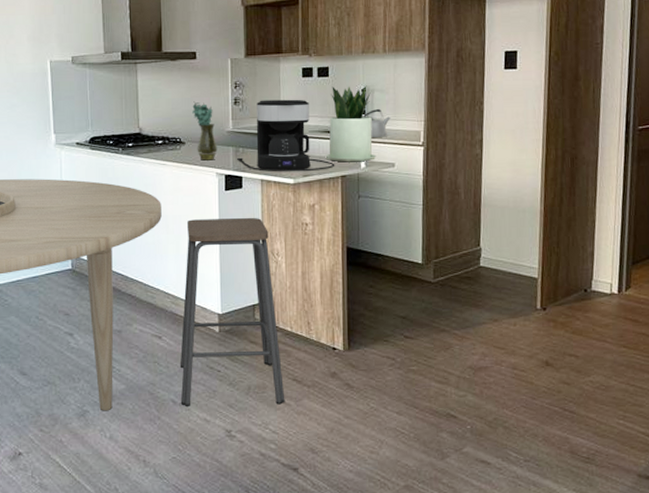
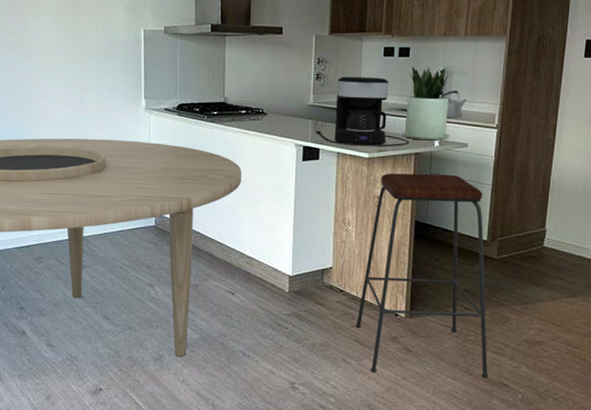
bar stool: present [180,217,285,407] -> none [249,186,347,363]
vase: present [192,101,218,161] -> none [276,75,298,132]
bar stool: none [292,196,435,413] -> present [355,173,488,378]

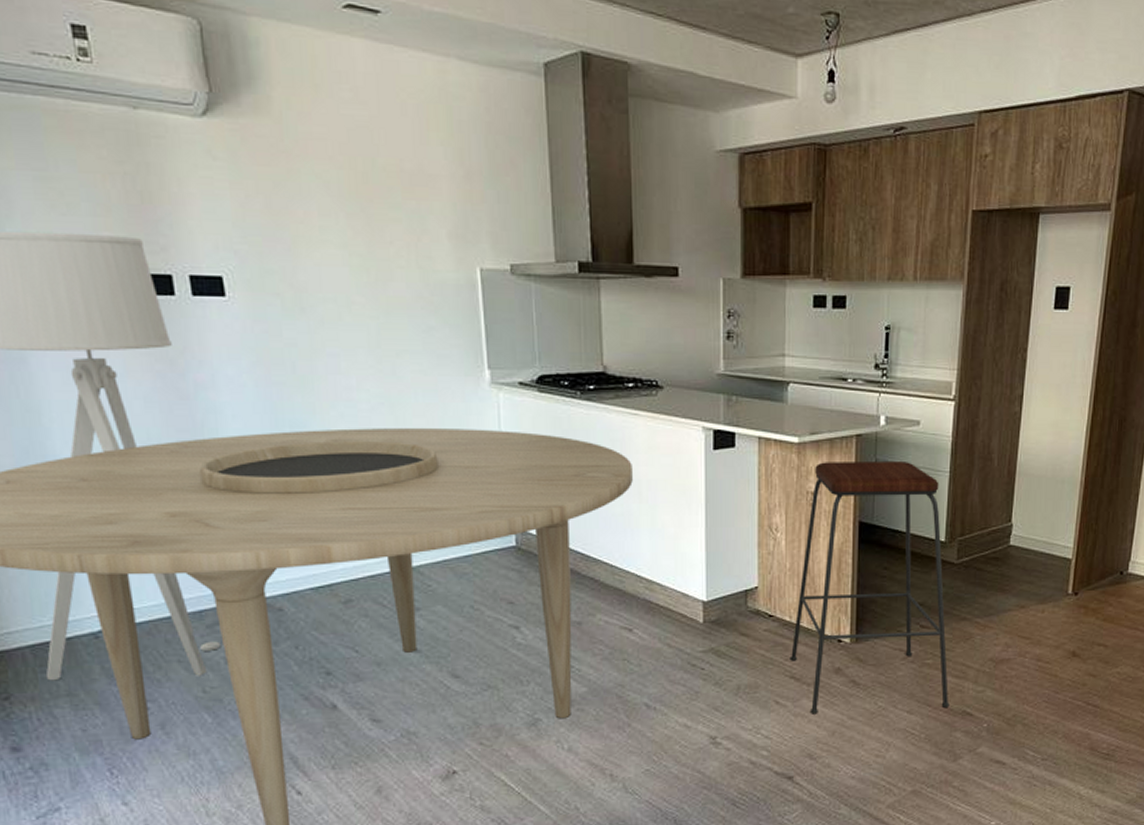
coffee maker: present [315,76,410,147] -> none [728,335,849,428]
planter: present [401,66,451,141] -> none [838,321,899,418]
kettle: present [440,91,468,118] -> none [885,353,919,388]

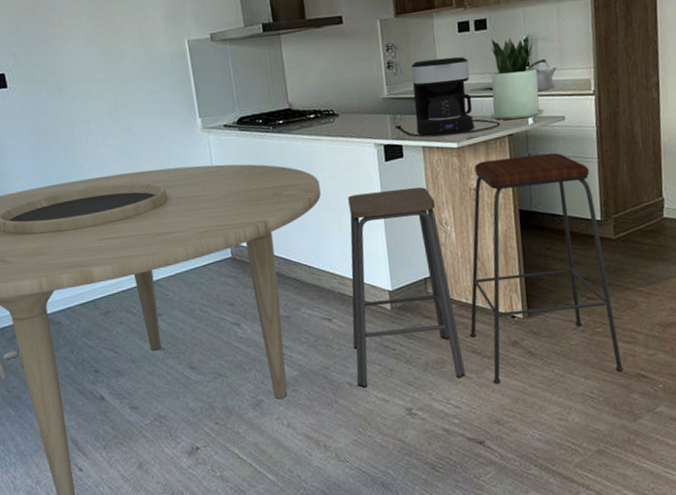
bar stool: none [655,483,781,712] -> present [348,187,466,389]
coffee maker: none [728,335,849,428] -> present [394,56,501,138]
planter: none [838,321,899,418] -> present [489,35,545,120]
kettle: none [885,353,919,388] -> present [527,59,558,91]

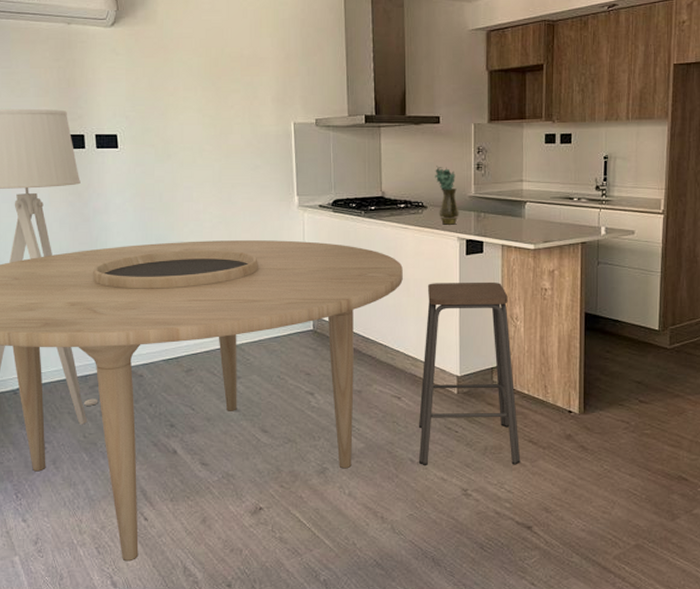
vase: none [343,69,374,132] -> present [435,166,459,225]
coffee maker: present [394,56,501,138] -> none [477,165,576,238]
bar stool: present [469,152,624,384] -> none [528,263,667,474]
planter: present [489,35,545,120] -> none [566,153,617,229]
kettle: present [527,59,558,91] -> none [605,177,633,205]

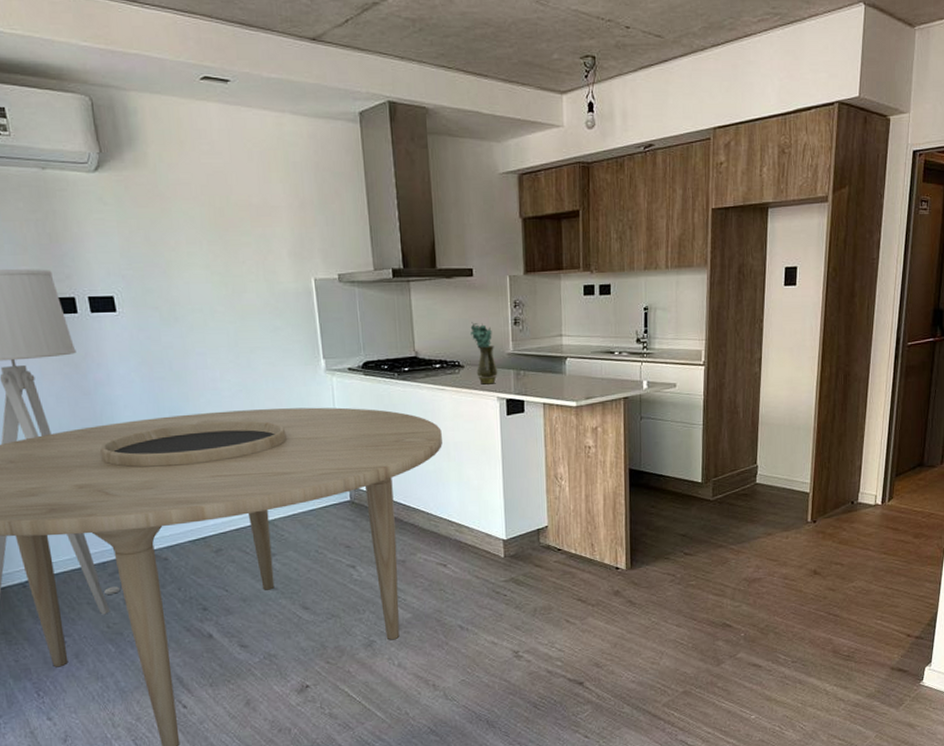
bar stool: present [418,281,521,466] -> none [466,441,571,632]

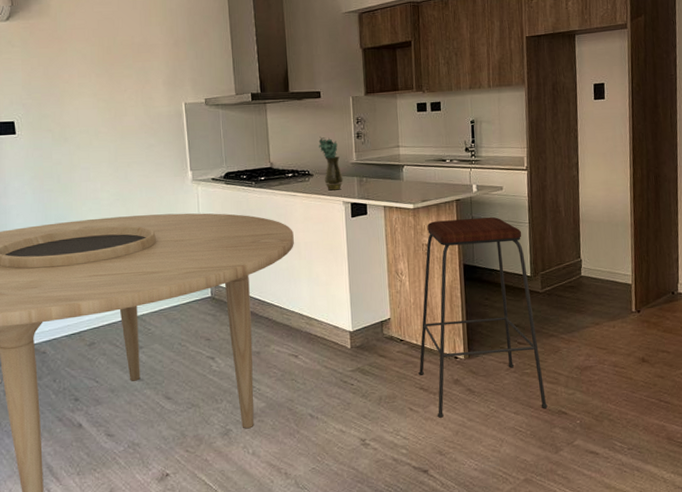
bar stool: none [576,417,712,630] -> present [418,216,548,418]

